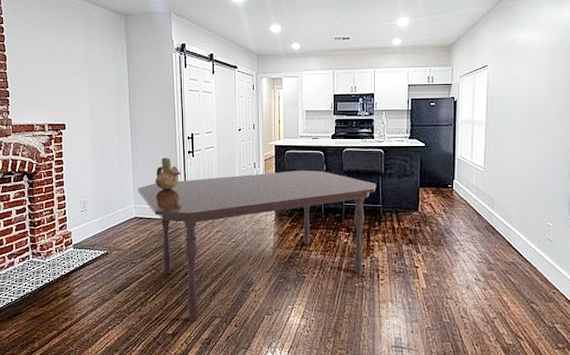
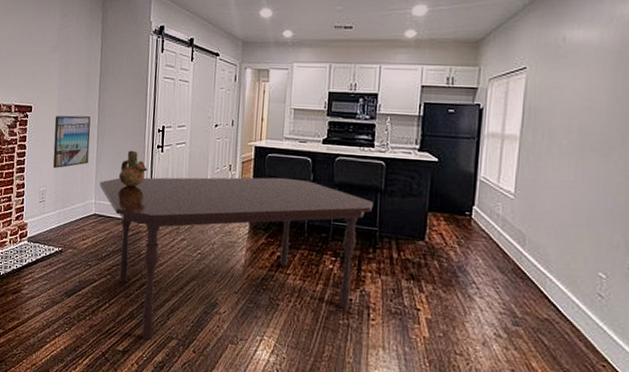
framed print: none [89,130,125,180] -> present [53,115,91,169]

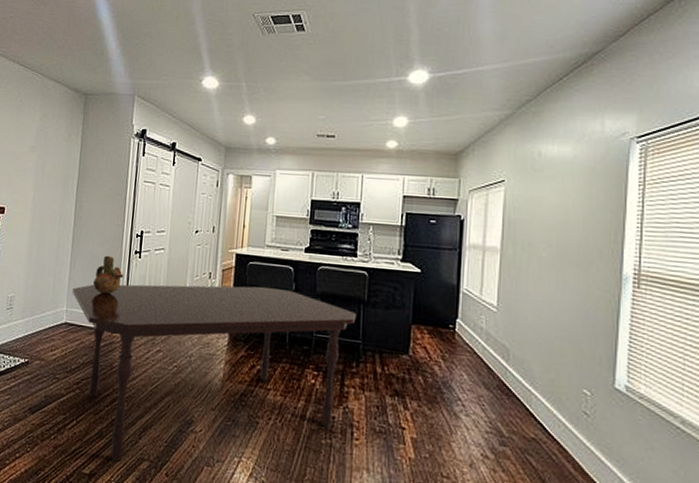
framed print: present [53,115,91,169] -> none [24,218,66,274]

